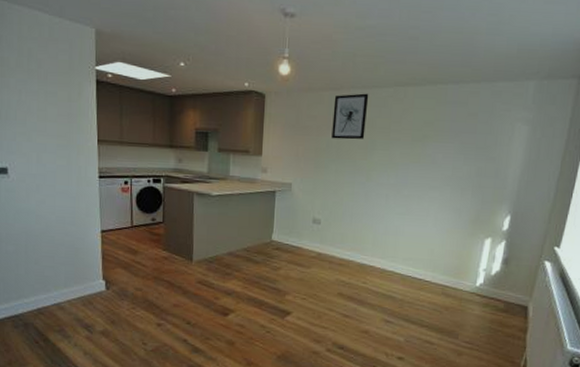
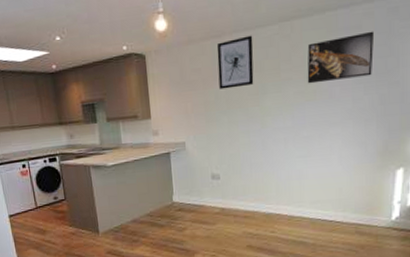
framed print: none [414,108,479,149] -> present [307,31,375,84]

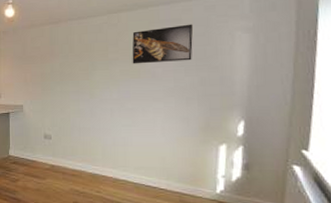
wall art: present [216,35,254,90] -> none [54,23,85,64]

